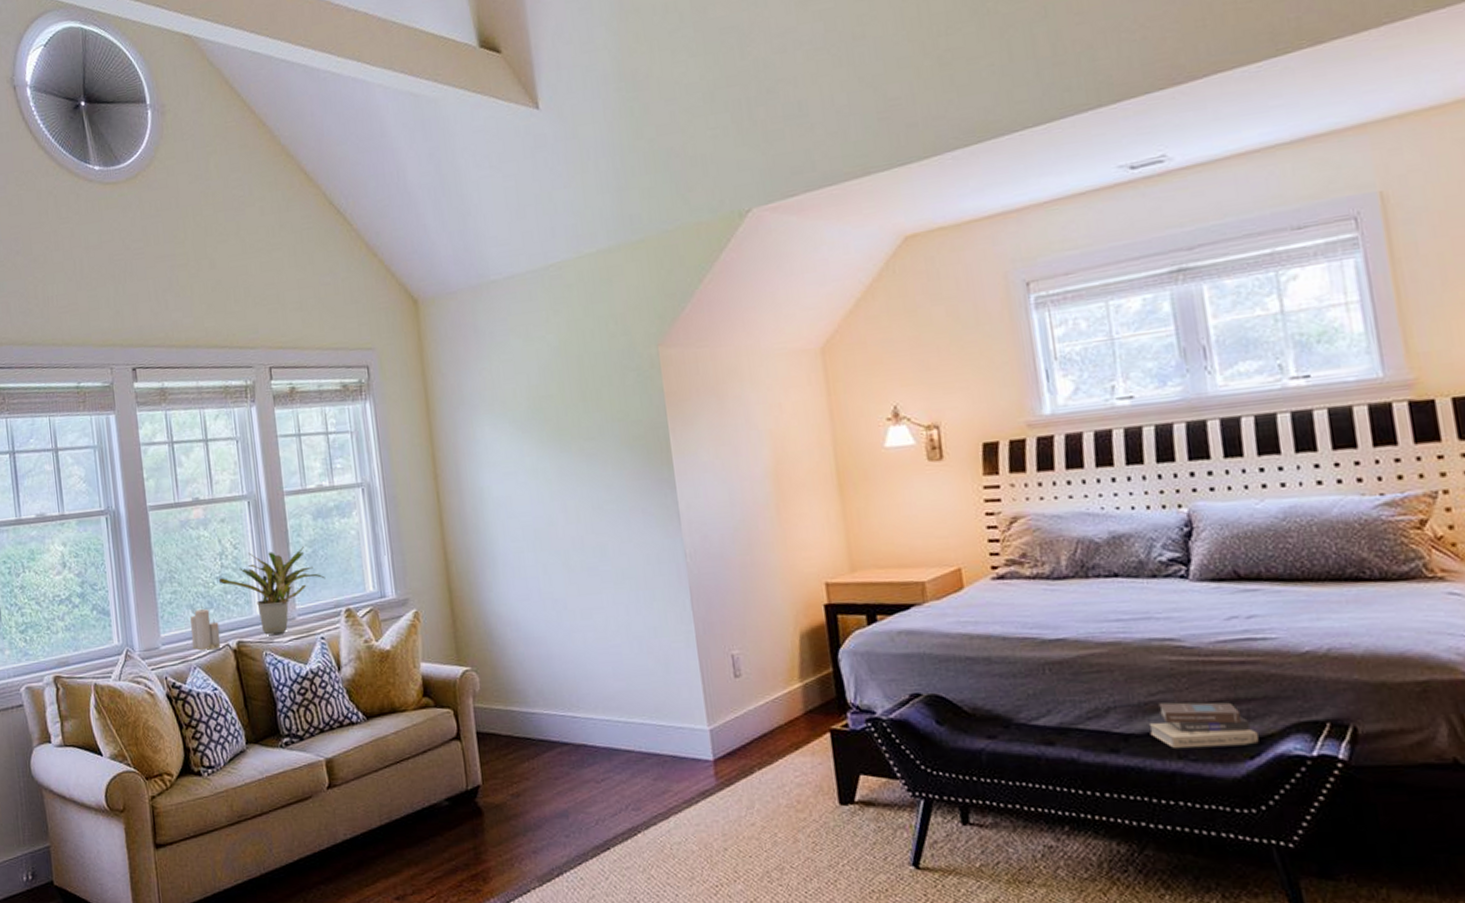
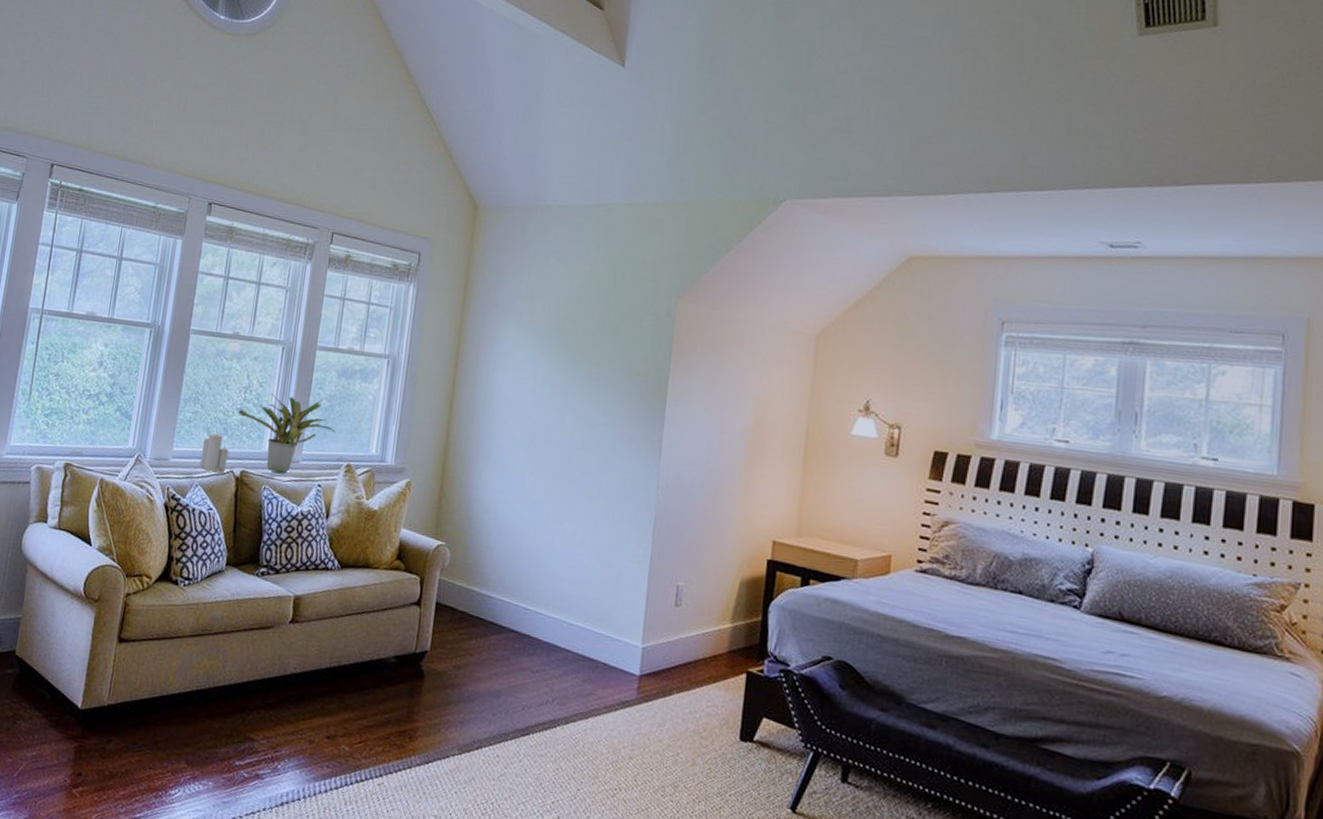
books: present [1148,702,1259,749] -> none [1018,713,1108,768]

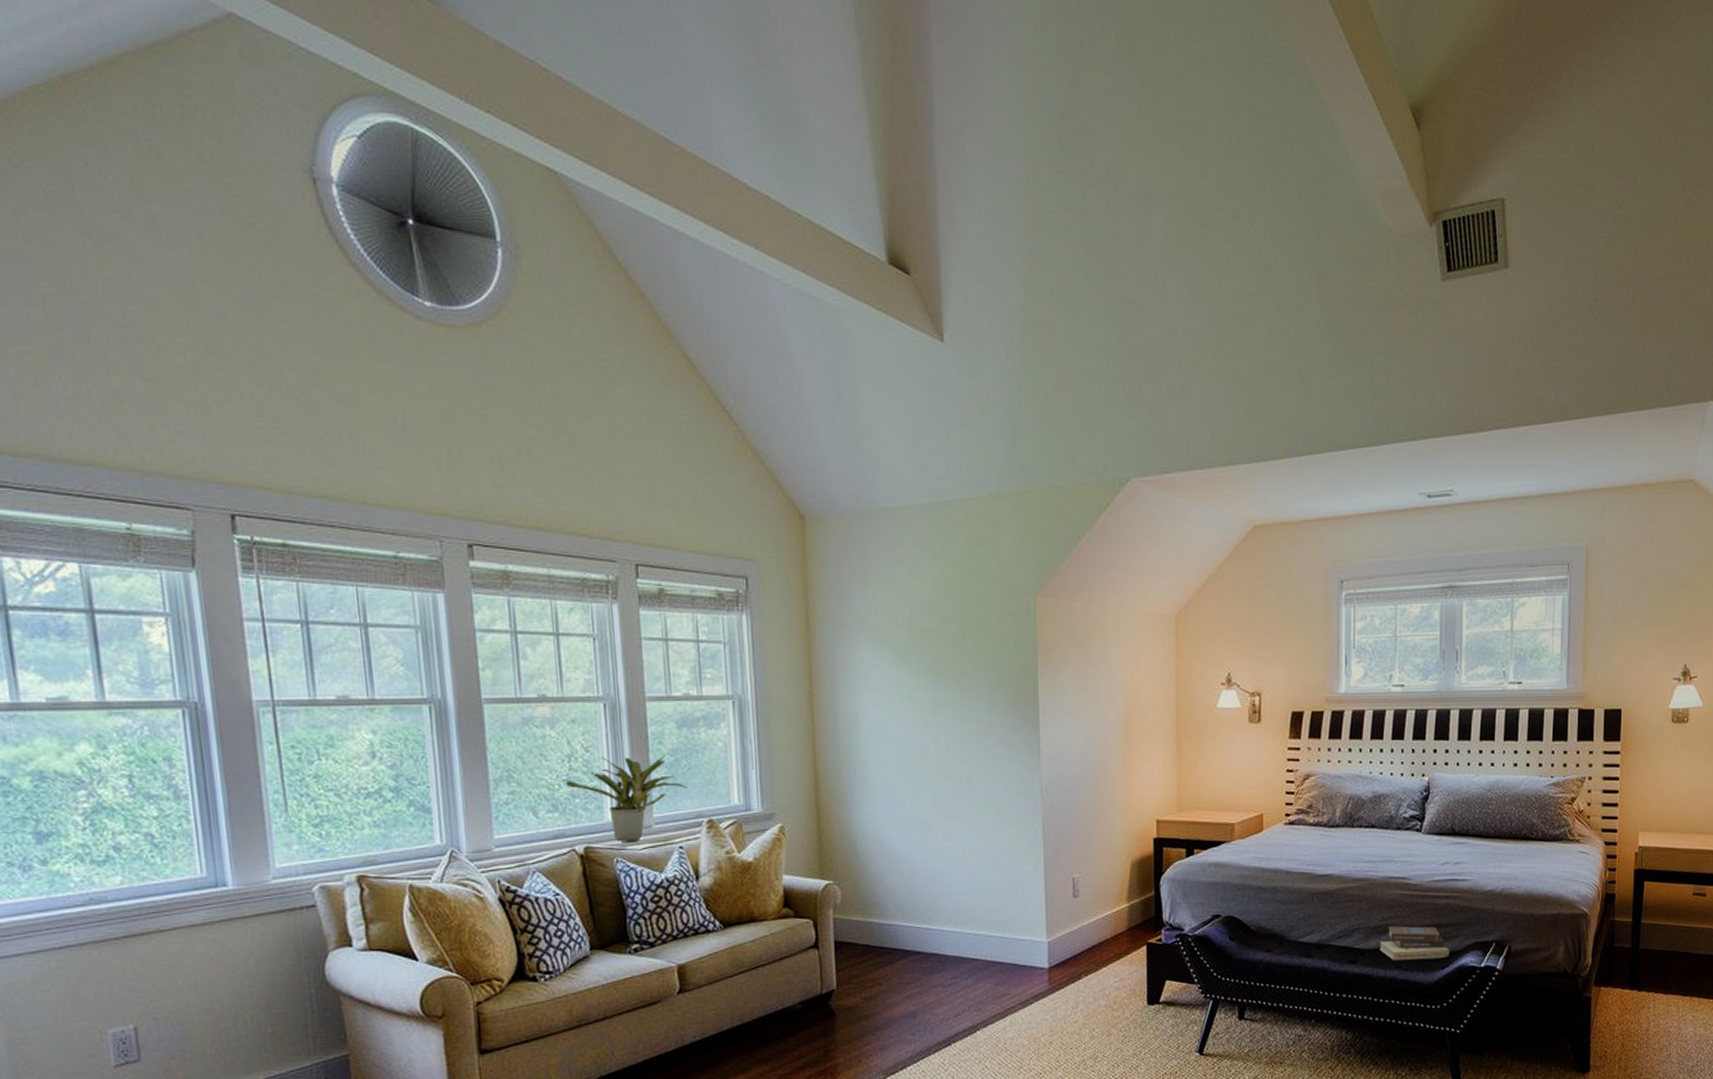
candle: present [199,430,229,474] -> none [530,808,566,855]
books: none [1018,713,1108,768] -> present [1379,926,1449,961]

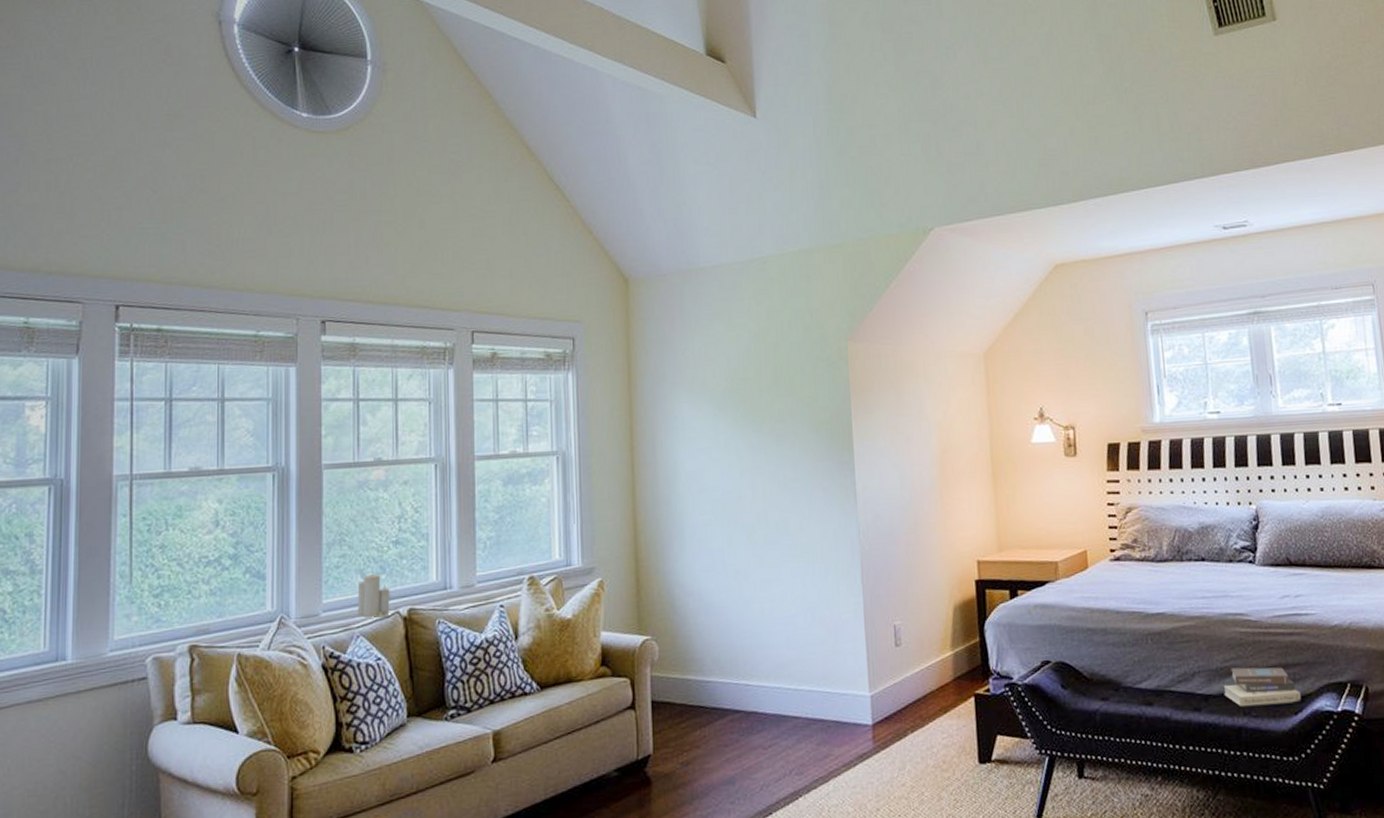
candle: none [530,808,566,855] -> present [357,570,390,619]
potted plant: present [566,755,687,843] -> none [395,513,510,603]

